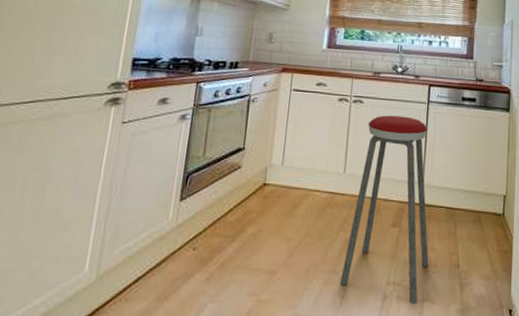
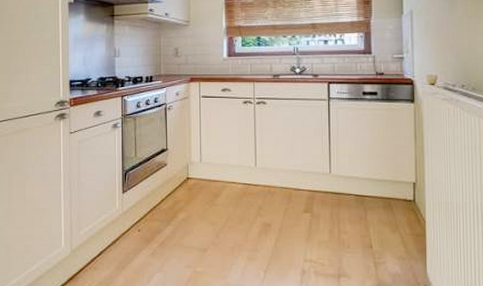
music stool: present [340,115,429,303] -> none [262,113,342,278]

